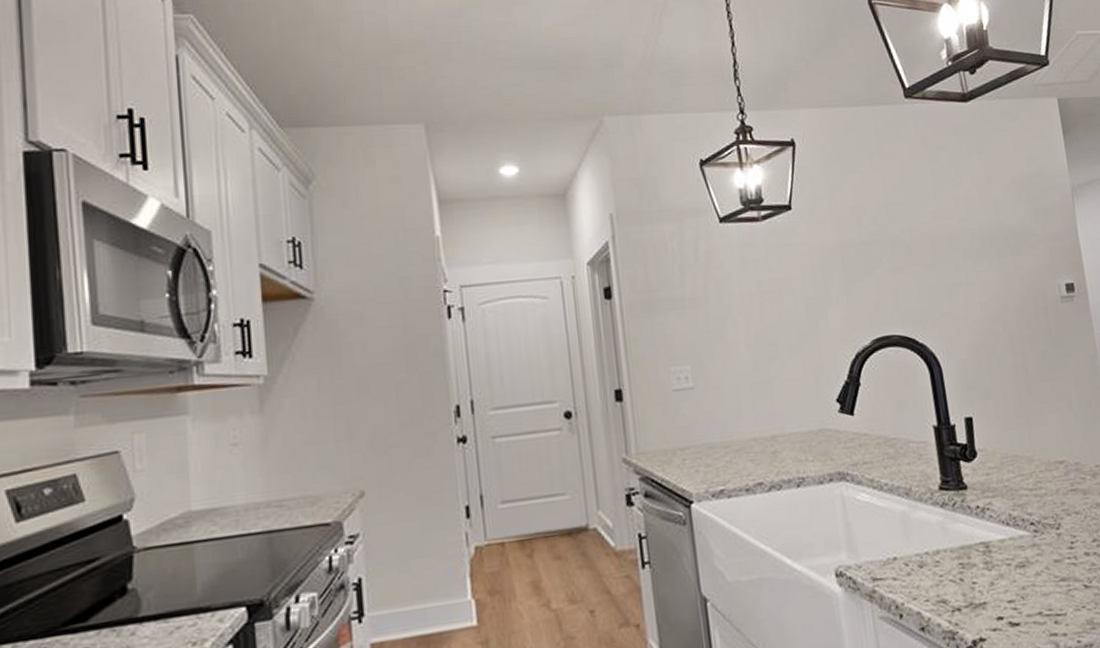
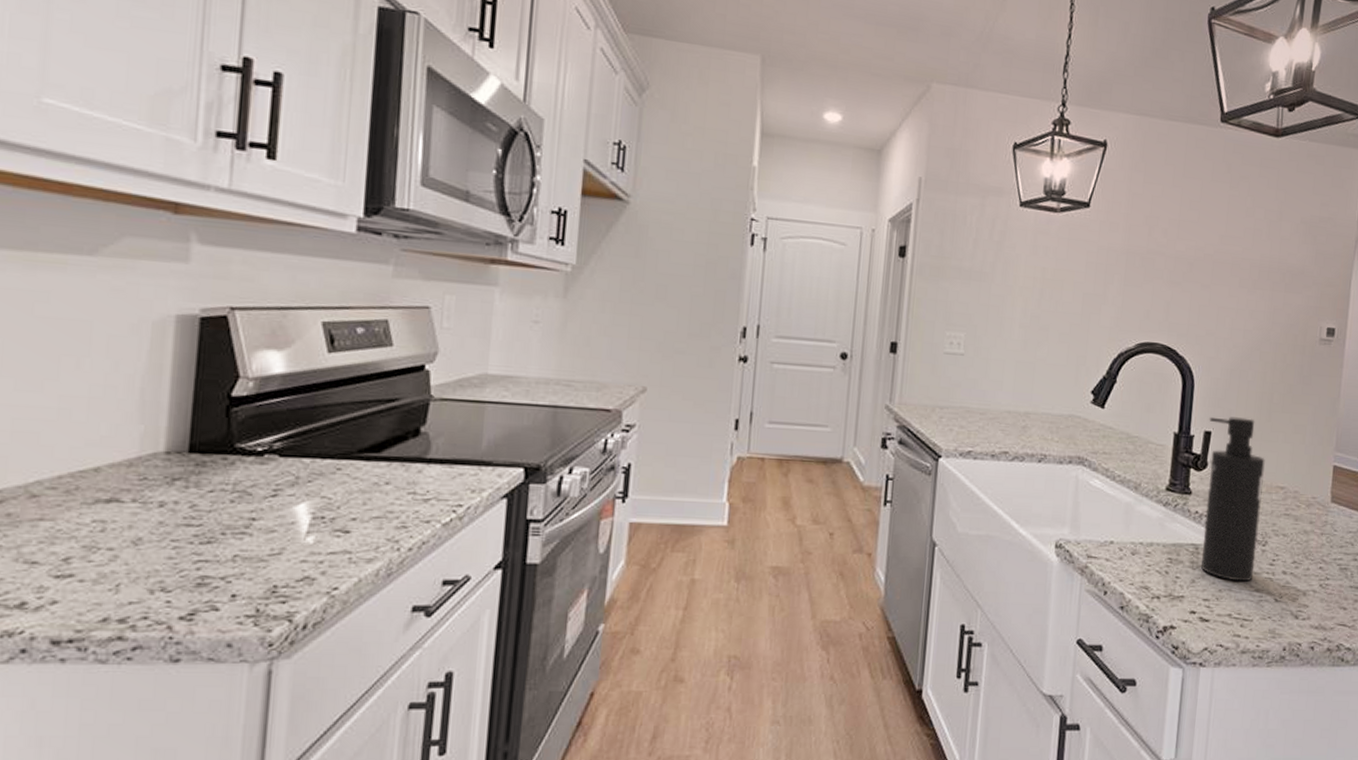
soap dispenser: none [966,394,1055,575] -> present [1200,417,1265,582]

